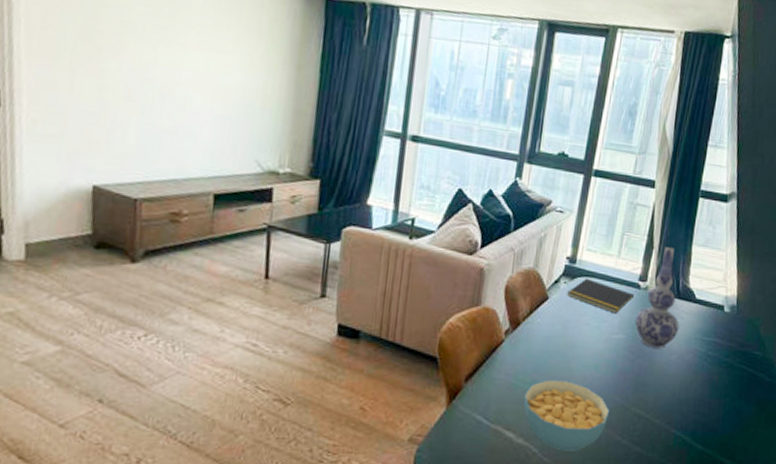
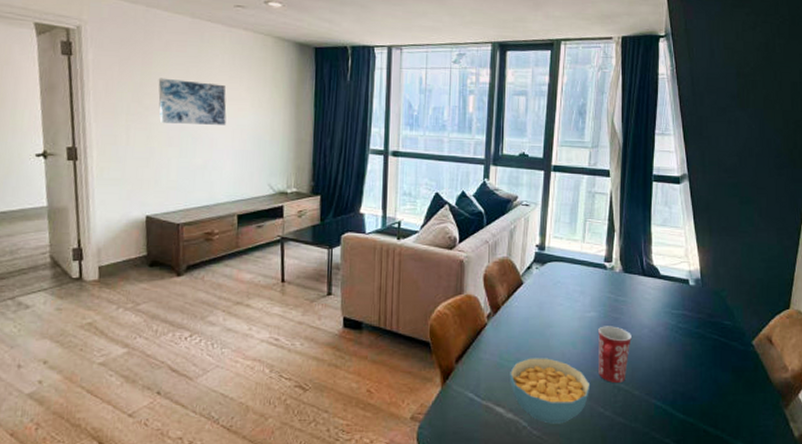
wall art: none [116,12,208,82] -> present [158,78,227,125]
notepad: present [567,278,635,314] -> none [540,263,602,294]
mug: none [619,349,659,410] -> present [598,326,631,383]
vase: present [635,247,679,349] -> none [605,229,648,323]

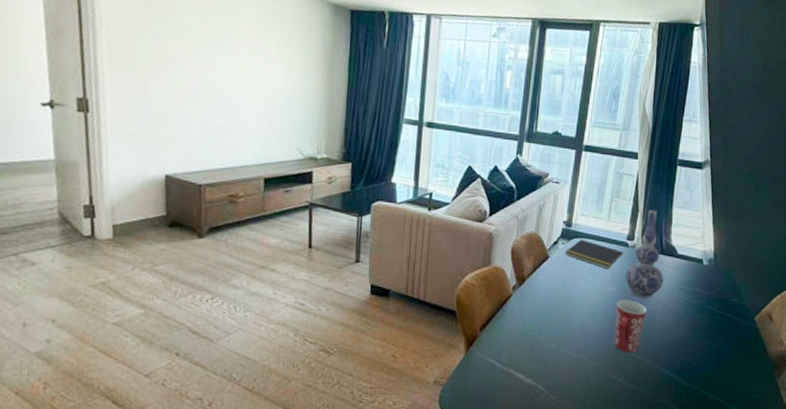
wall art: present [158,78,227,125] -> none [180,30,255,85]
cereal bowl: present [510,358,591,424] -> none [531,328,606,389]
notepad: none [540,263,602,294] -> present [565,239,624,269]
vase: none [605,229,648,323] -> present [625,210,664,298]

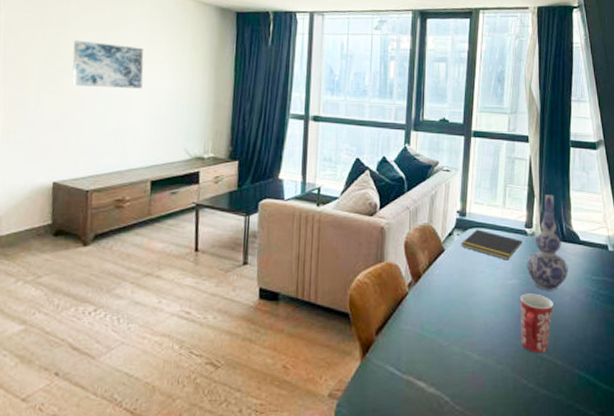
wall art: none [180,30,255,85] -> present [72,40,144,89]

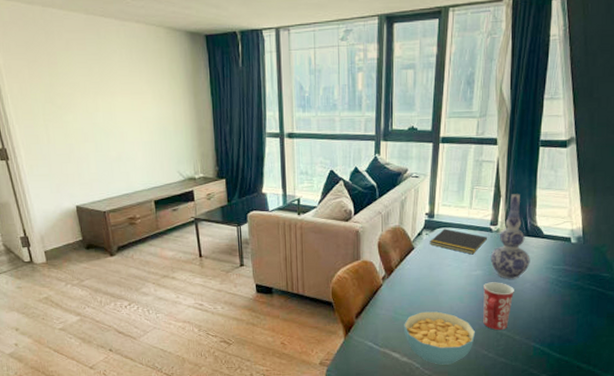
wall art: present [72,40,144,89] -> none [65,77,132,121]
cereal bowl: none [431,328,514,398] -> present [404,311,476,365]

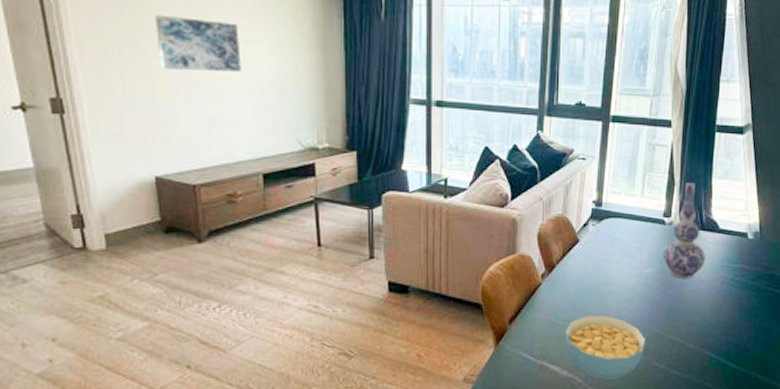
wall art: none [65,77,132,121] -> present [154,14,241,72]
notepad: present [430,228,488,255] -> none [596,219,661,250]
mug: present [483,282,514,330] -> none [654,281,688,337]

